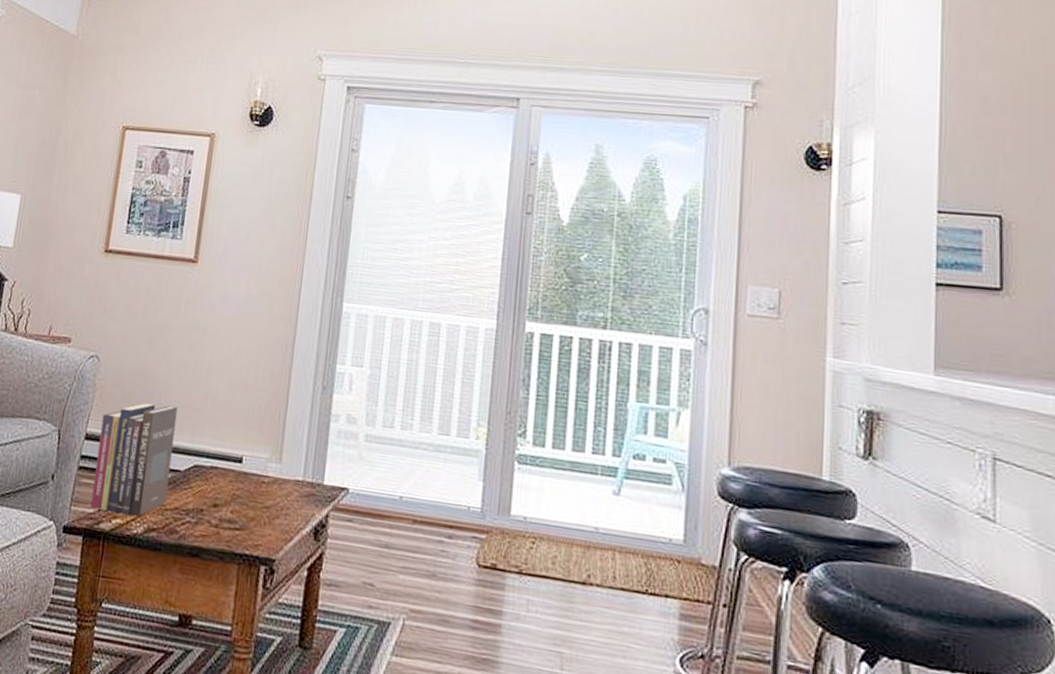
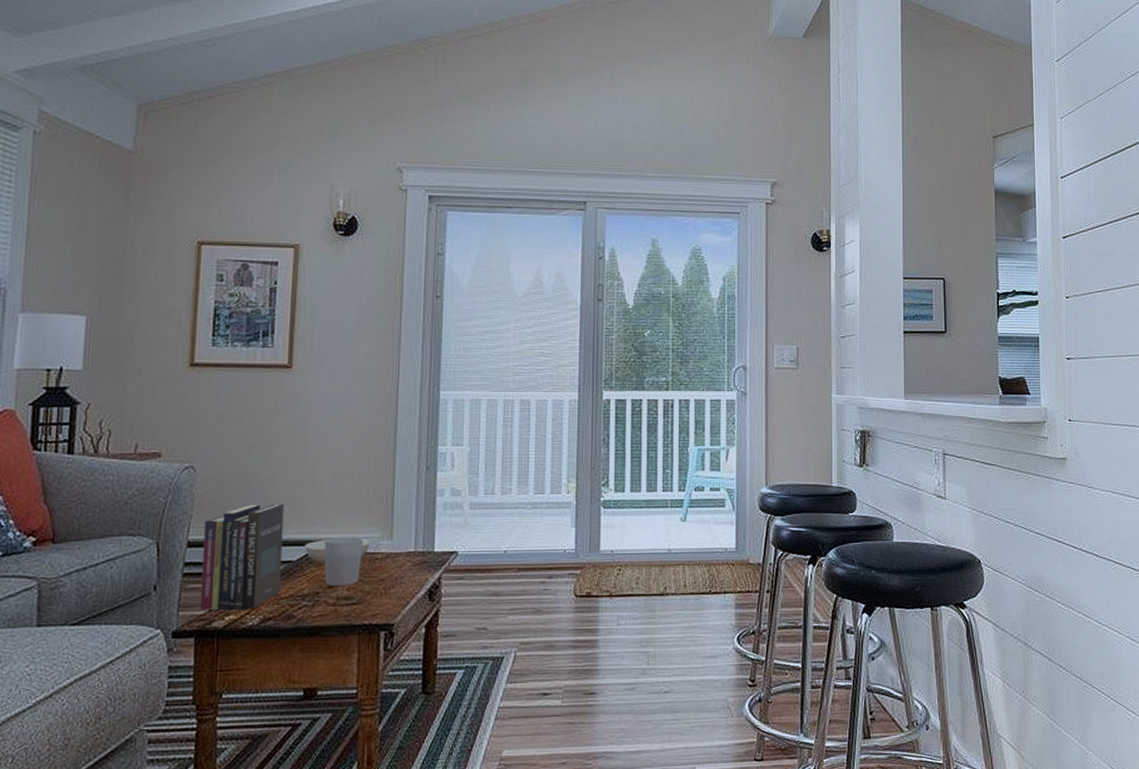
bowl: none [193,452,259,482] -> present [304,539,371,566]
candle holder: none [209,450,252,508] -> present [323,536,364,587]

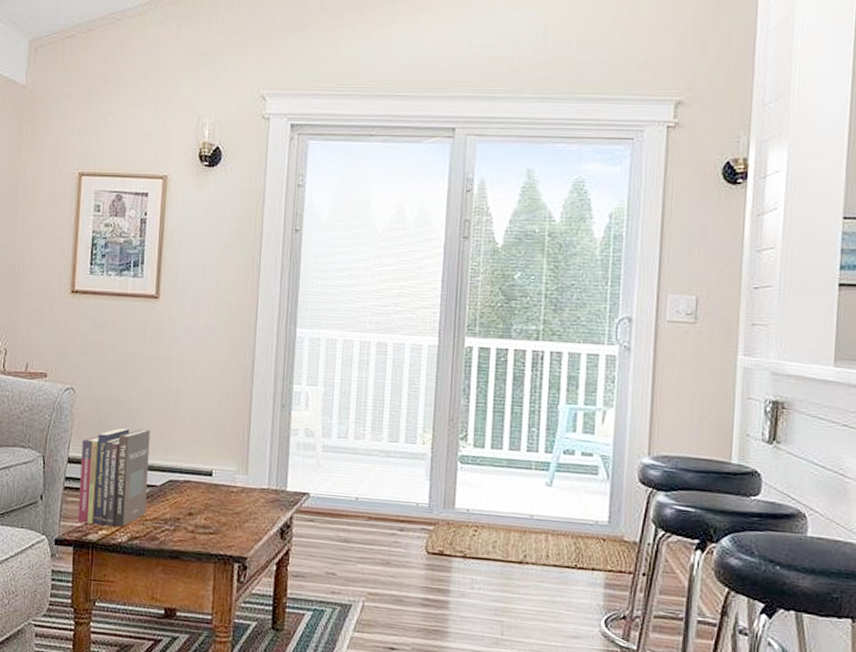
bowl: present [304,539,371,566] -> none [167,468,228,494]
candle holder: present [323,536,364,587] -> none [184,466,221,516]

